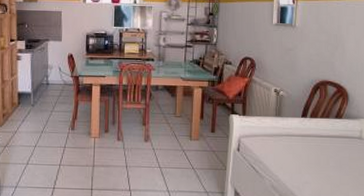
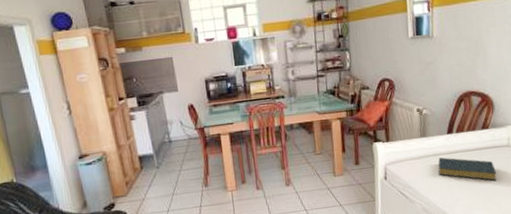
hardback book: none [290,139,347,171] -> present [438,157,497,181]

